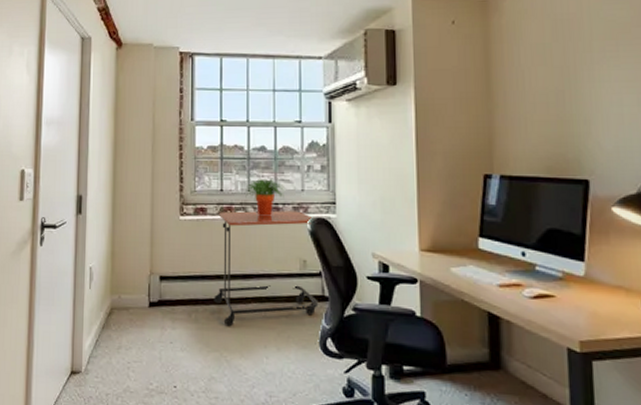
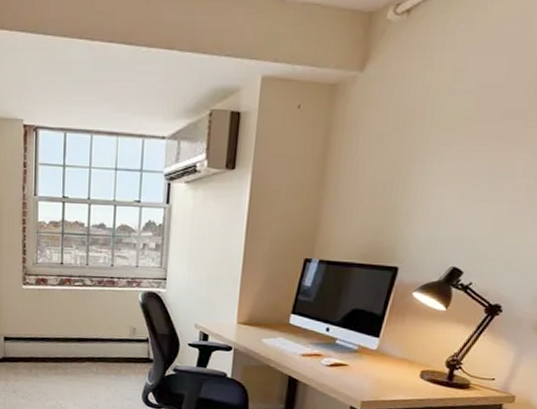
side table: present [214,210,319,327] -> none [52,283,146,381]
potted plant: present [245,178,287,217] -> none [84,253,123,290]

